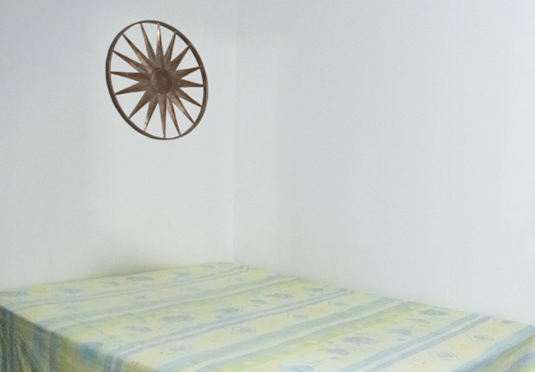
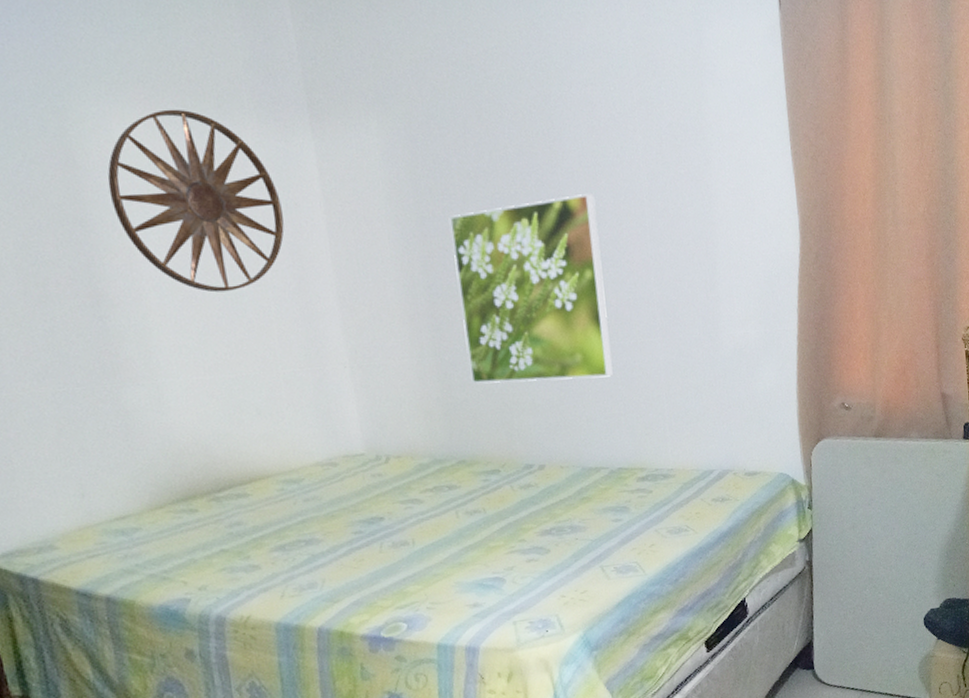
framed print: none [314,103,420,234] -> present [448,194,613,384]

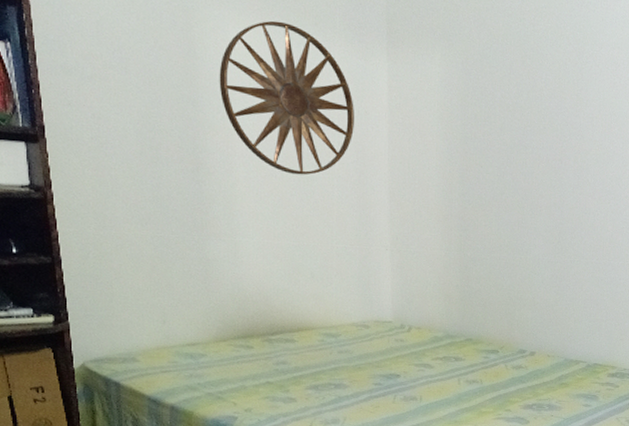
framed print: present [448,194,613,384] -> none [486,136,607,289]

